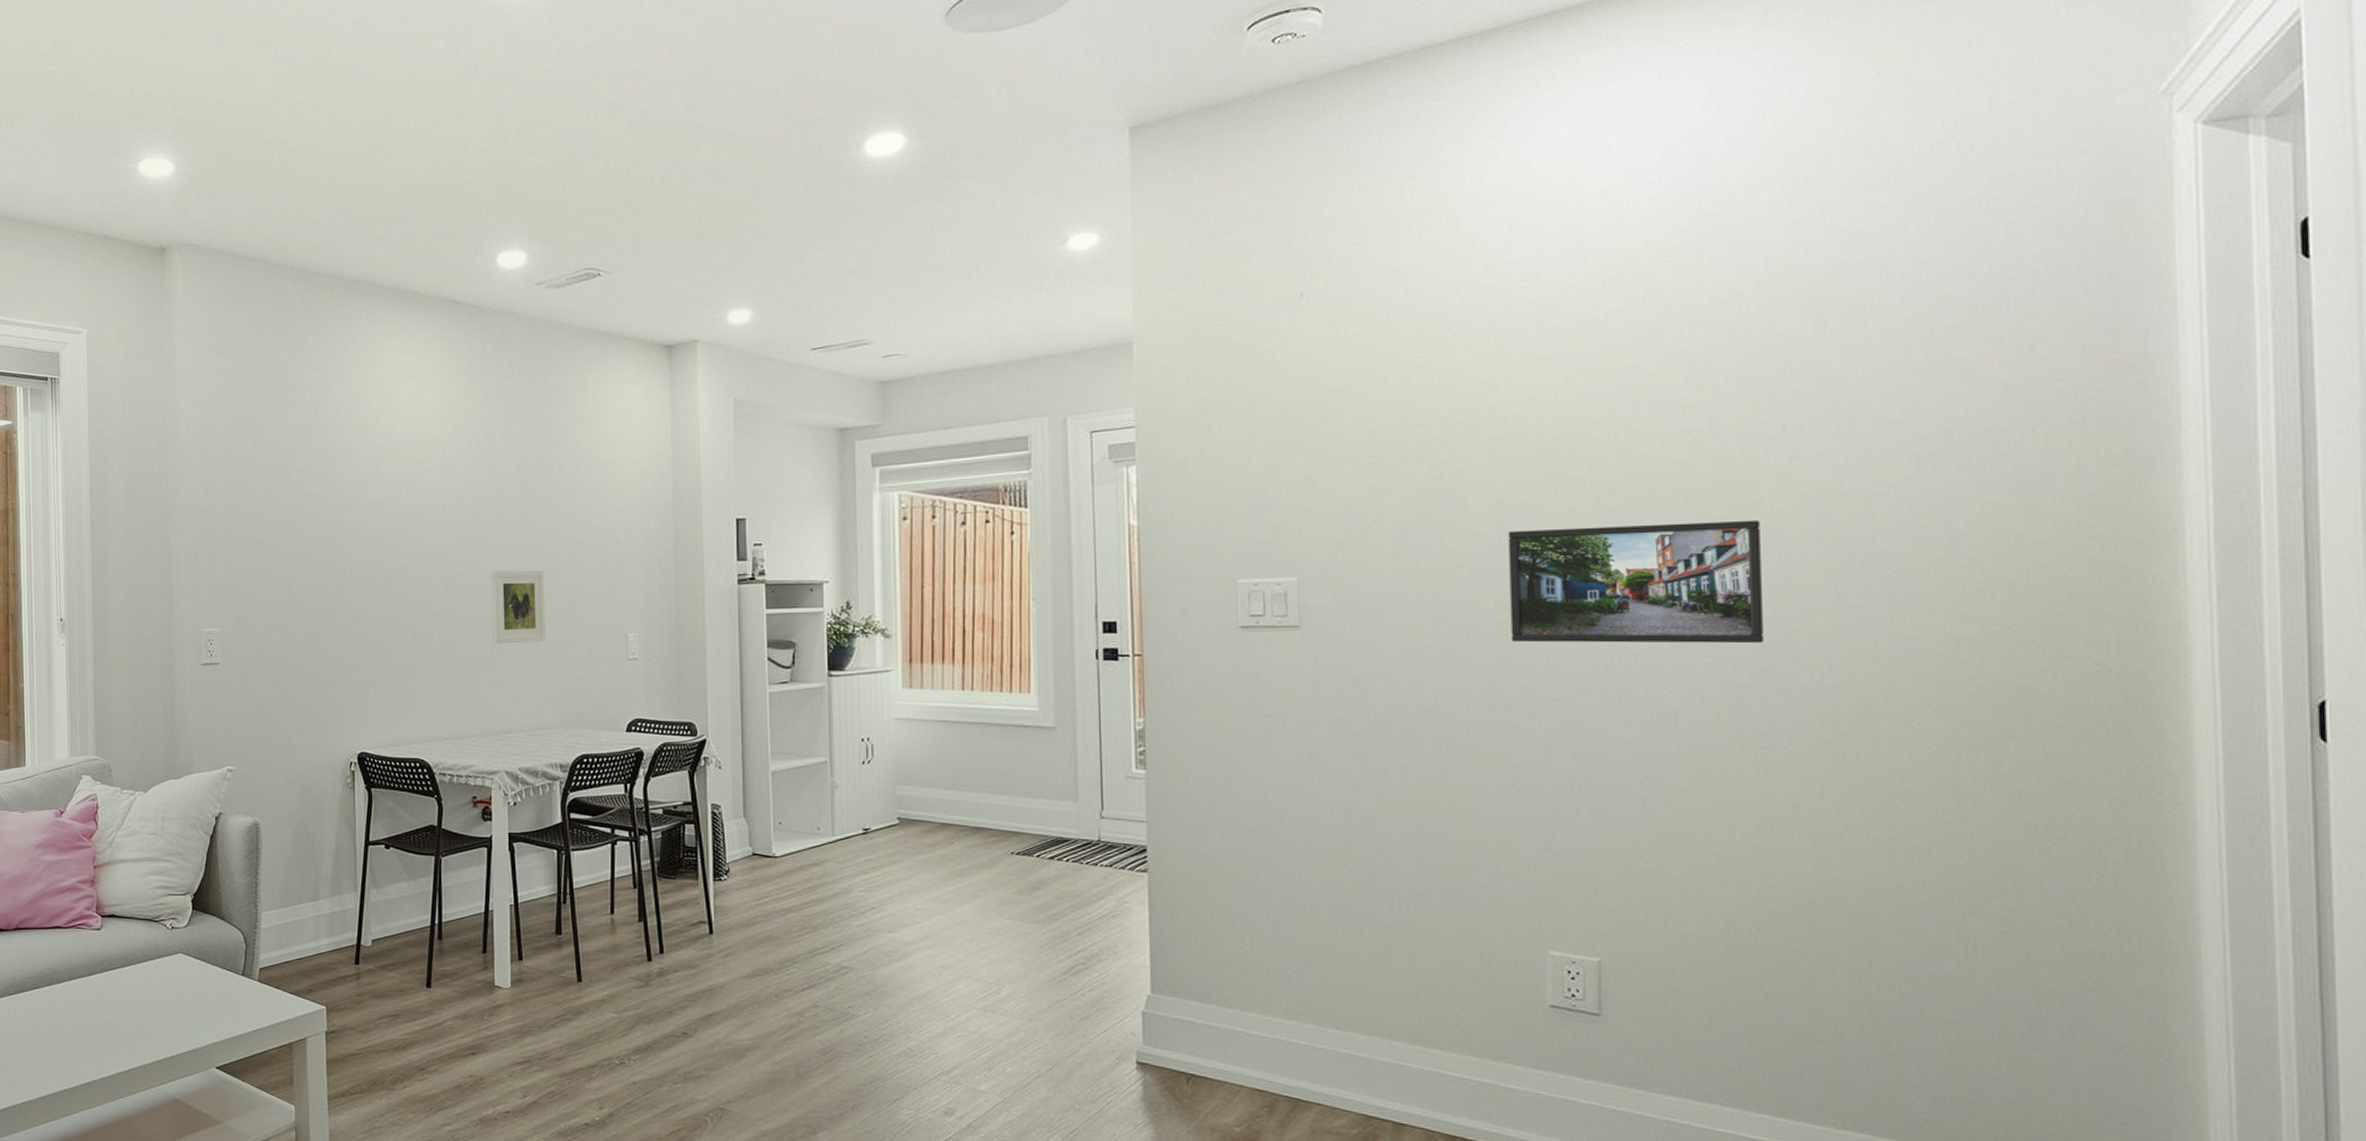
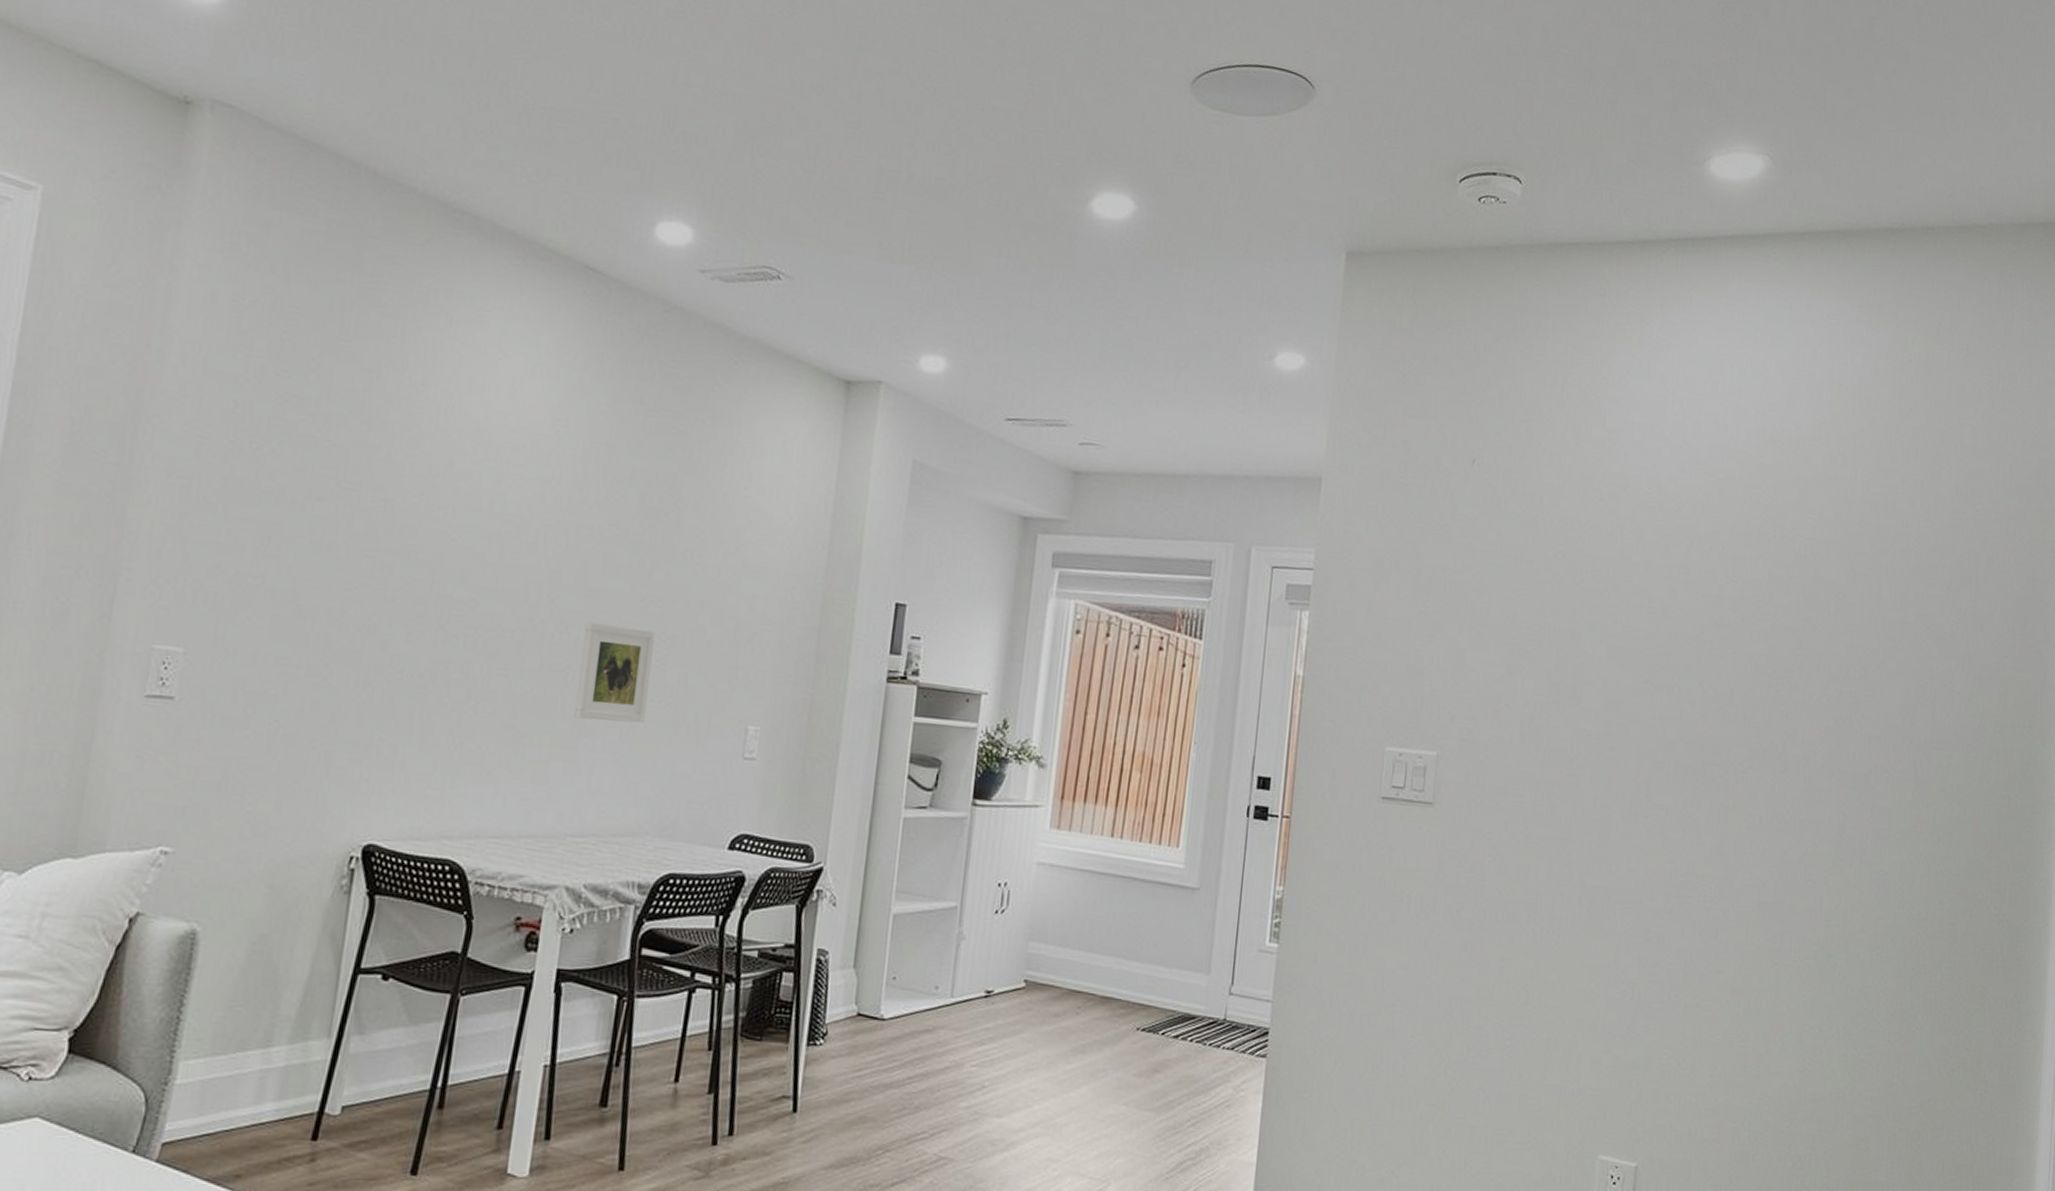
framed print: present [1508,519,1763,644] -> none [1602,730,1794,864]

